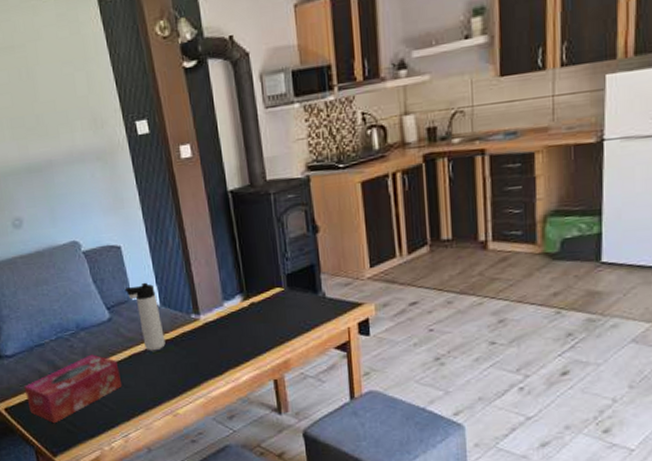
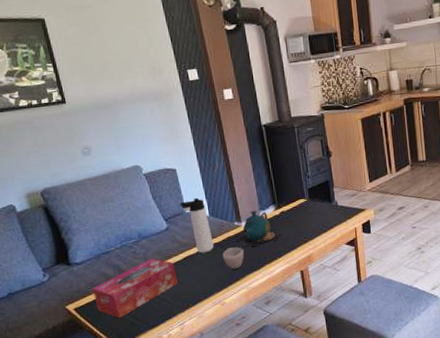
cup: none [175,346,203,374] -> present [222,247,245,270]
teapot: none [193,300,251,347] -> present [236,210,282,247]

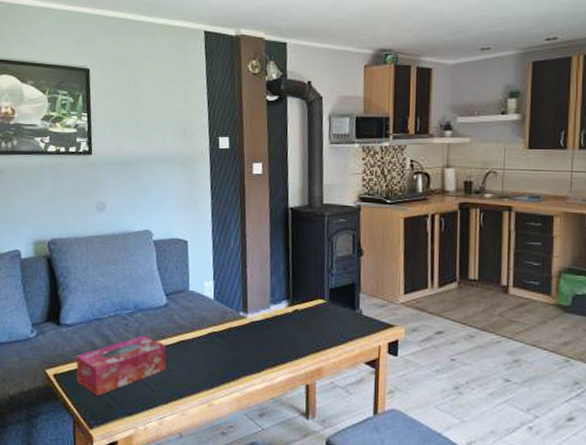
thermos bottle: present [179,197,214,253] -> none [184,276,213,341]
cup: present [222,247,245,270] -> none [219,340,245,367]
teapot: present [236,210,282,247] -> none [238,302,291,346]

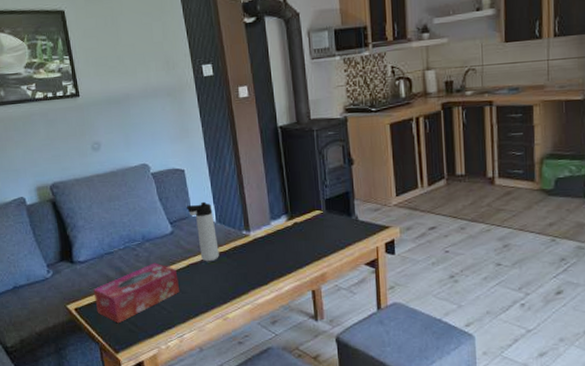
thermos bottle: none [184,276,213,341] -> present [186,201,219,262]

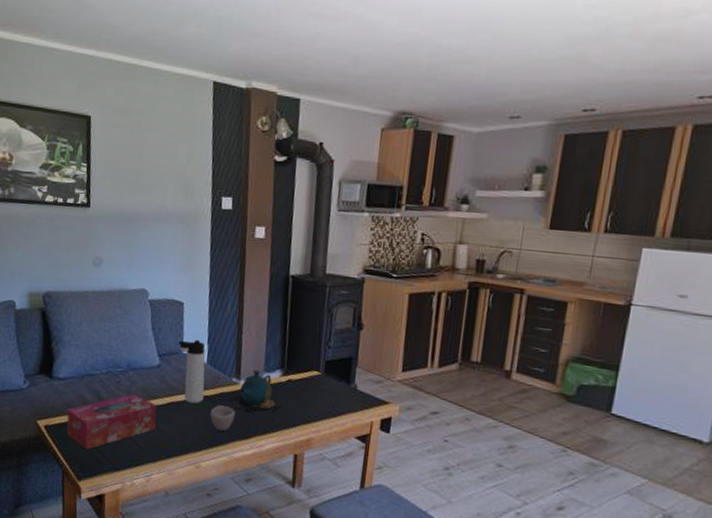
cup: none [227,258,252,283] -> present [210,405,236,432]
teapot: none [243,219,294,260] -> present [229,369,283,414]

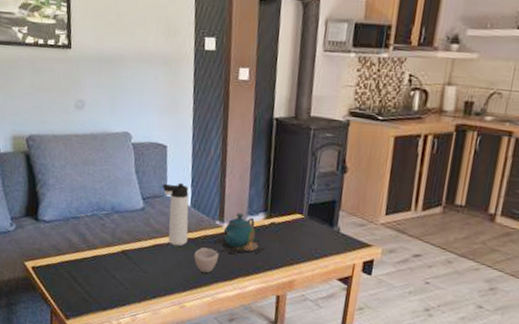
tissue box: present [66,393,157,450] -> none [53,236,141,291]

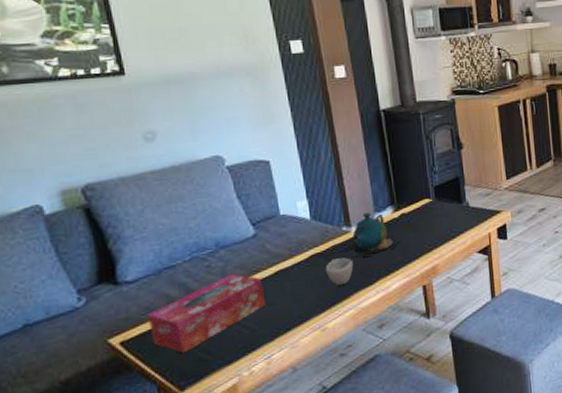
tissue box: none [53,236,141,291] -> present [147,273,267,354]
thermos bottle: present [162,182,189,246] -> none [272,196,315,266]

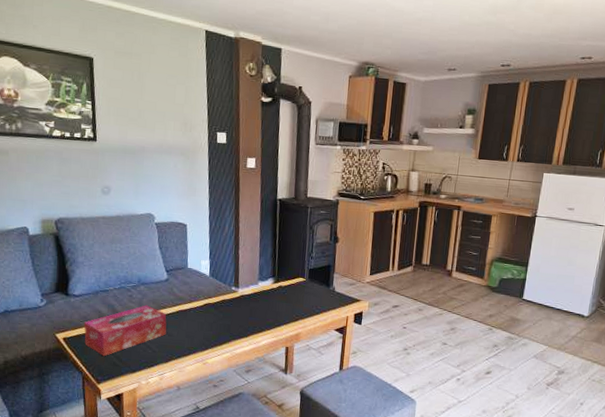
cup: present [325,258,354,286] -> none [213,310,236,333]
teapot: present [344,212,401,257] -> none [230,279,275,316]

